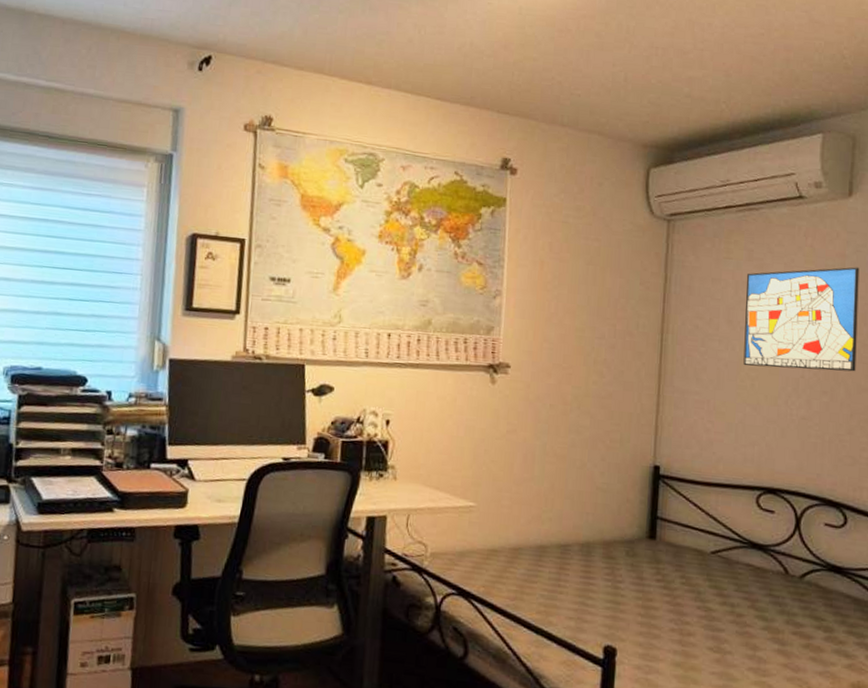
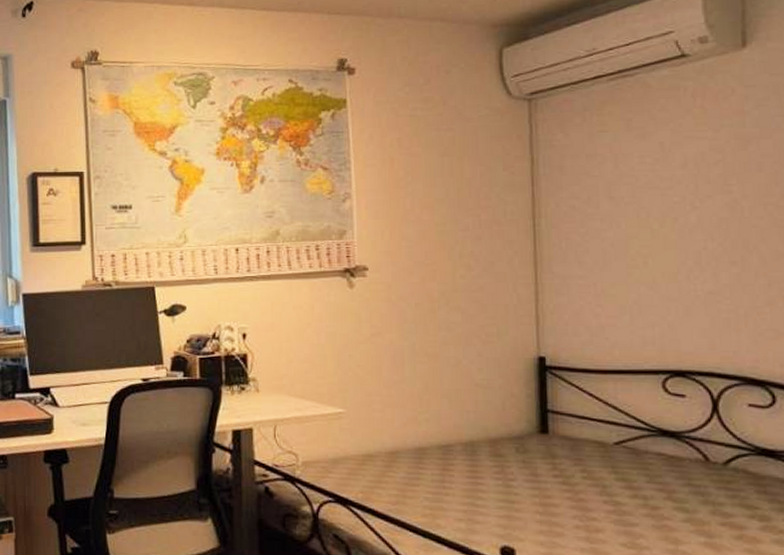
wall art: present [743,267,860,372] -> none [626,123,770,243]

